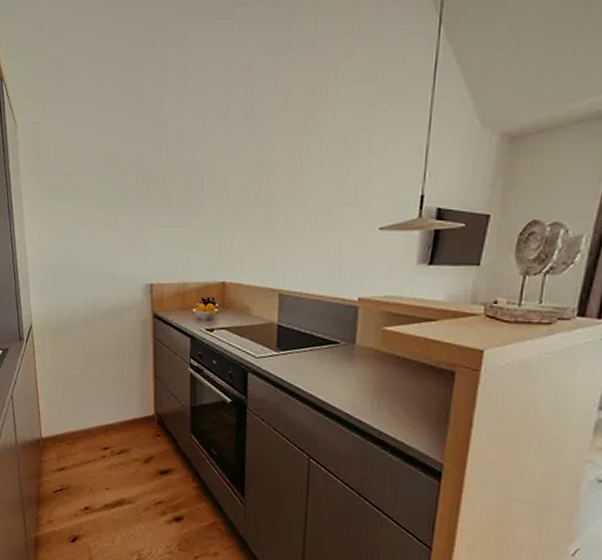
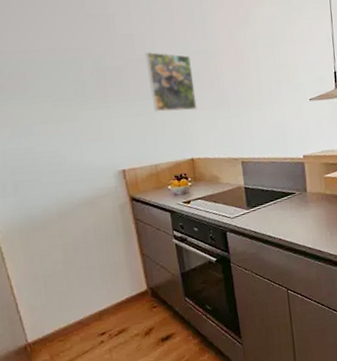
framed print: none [191,159,240,228] -> present [145,52,197,112]

